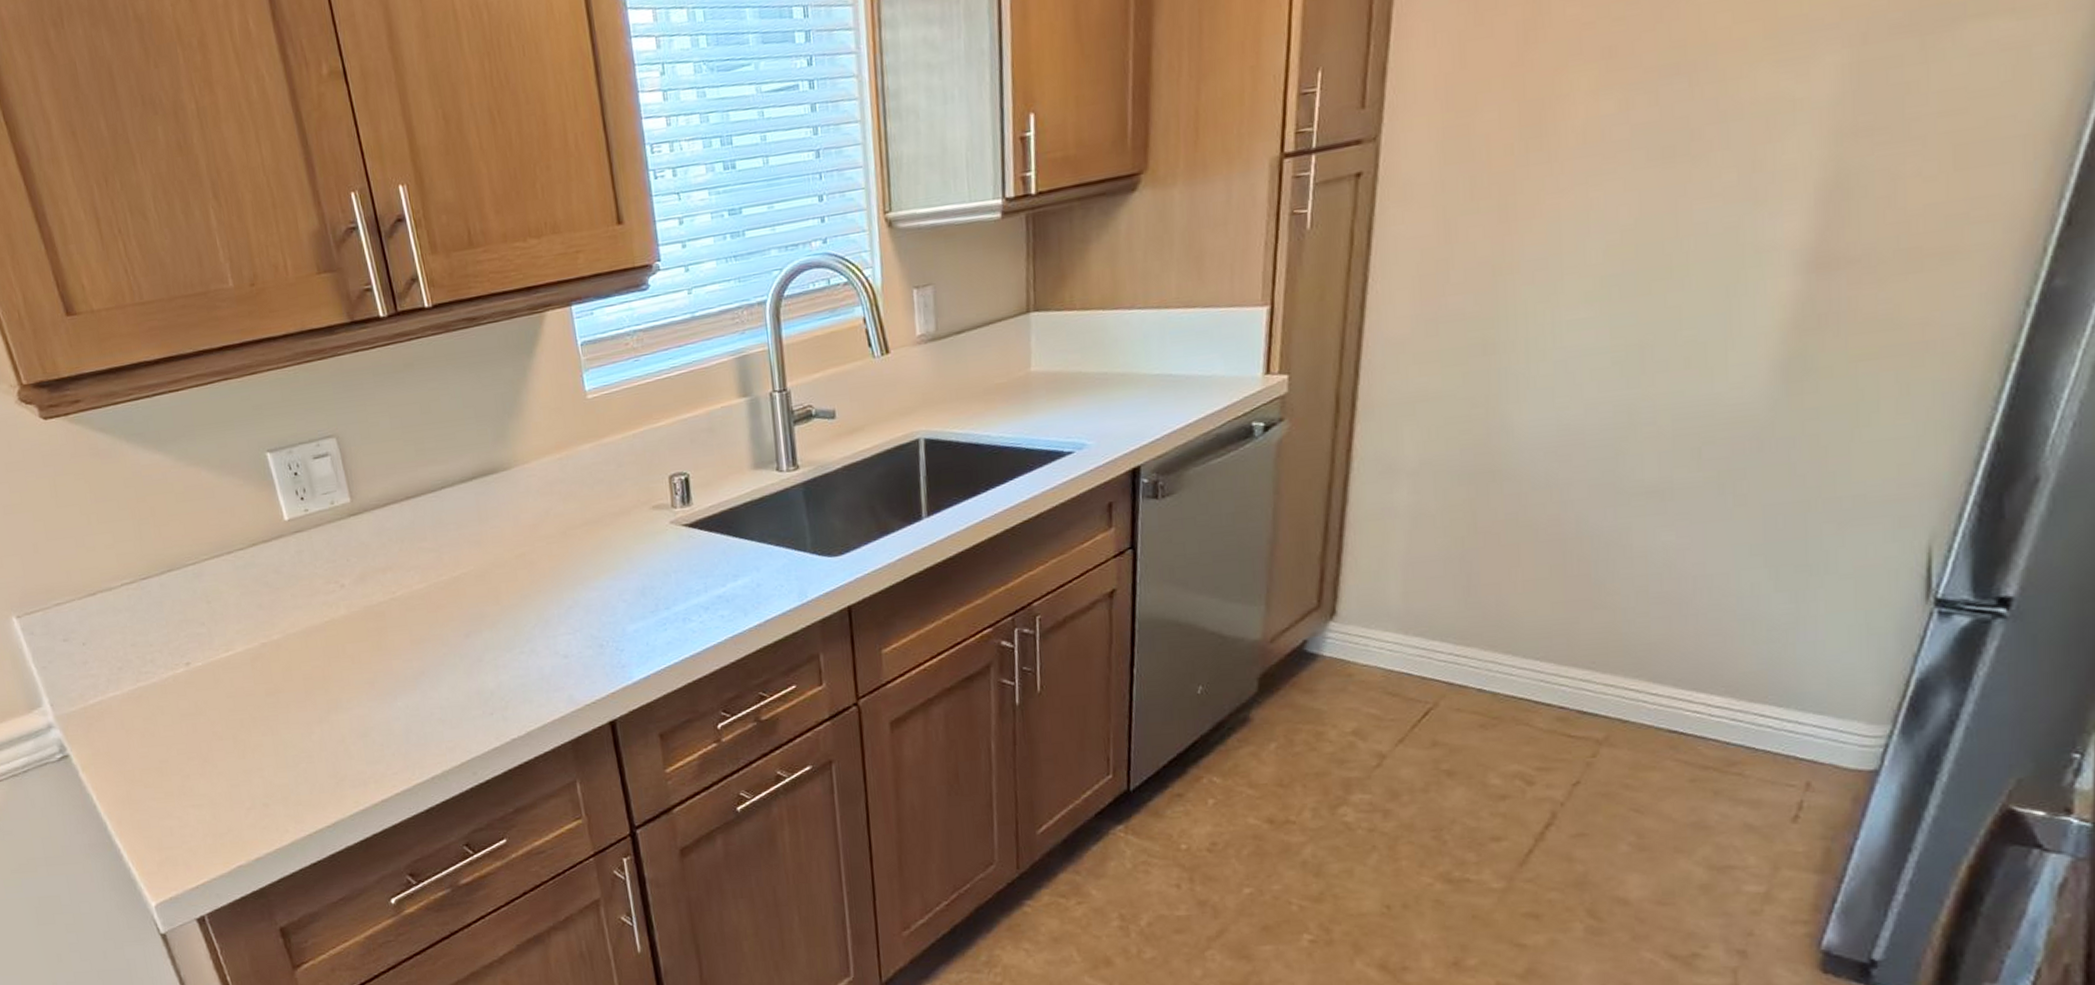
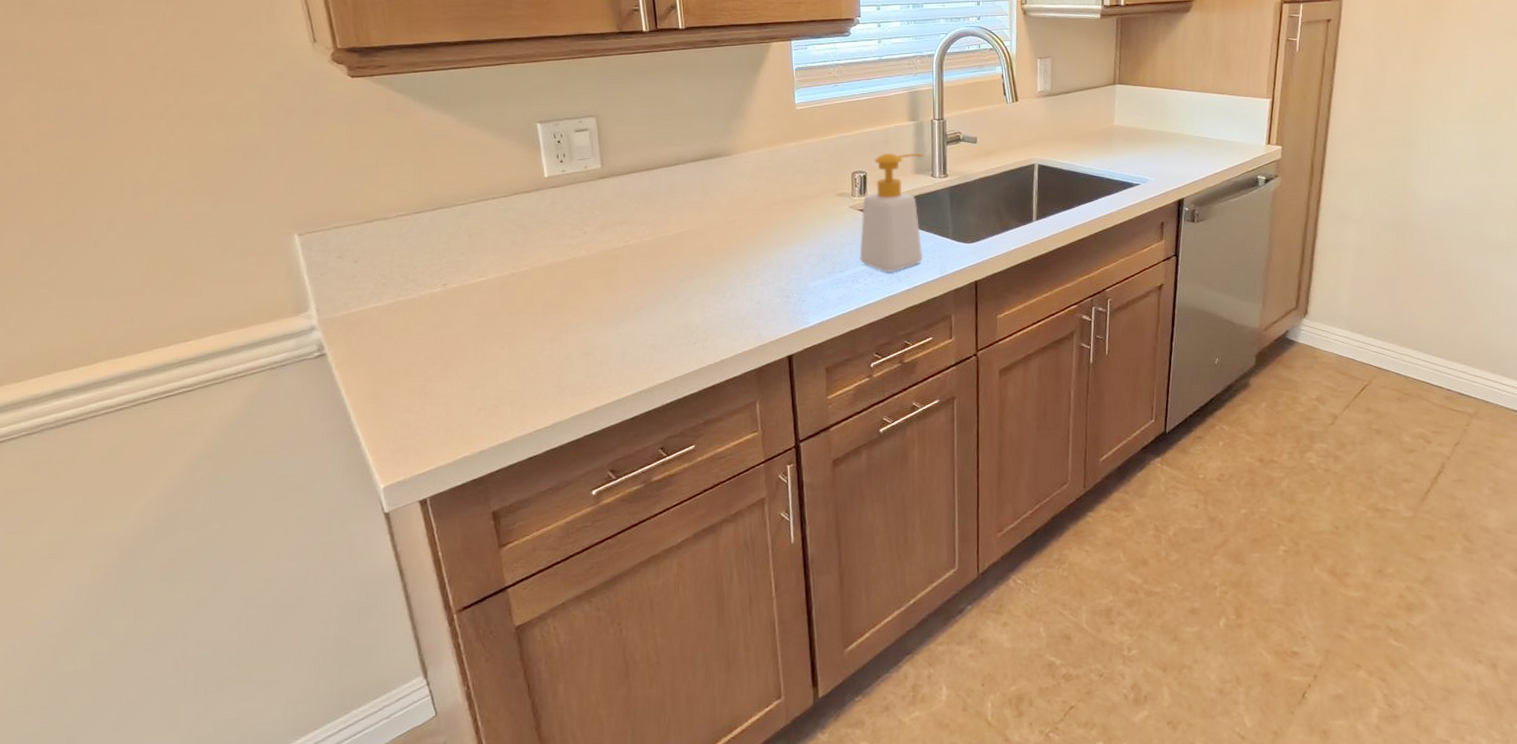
soap bottle: none [687,440,774,605] -> present [859,153,924,272]

